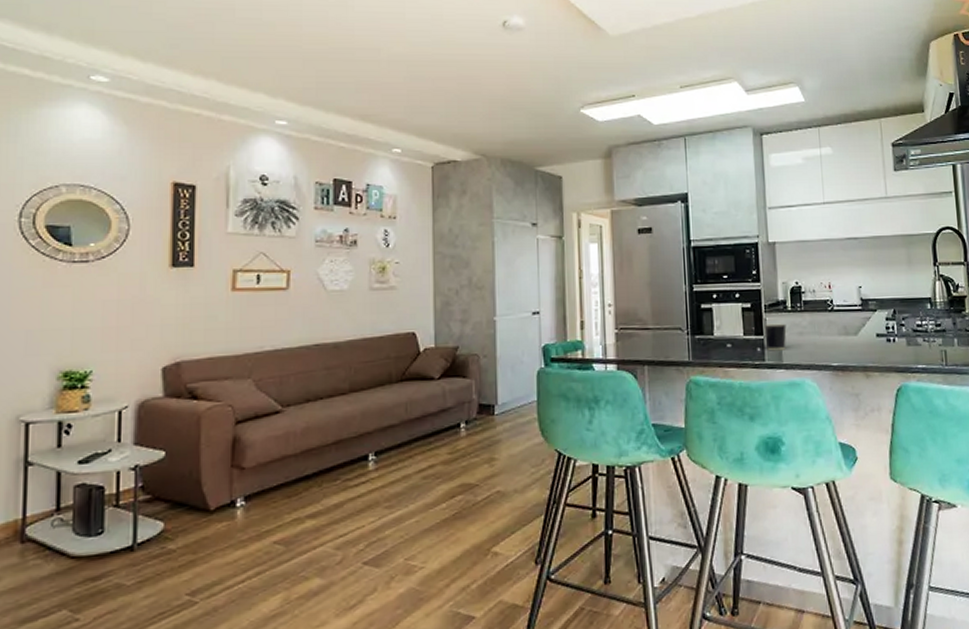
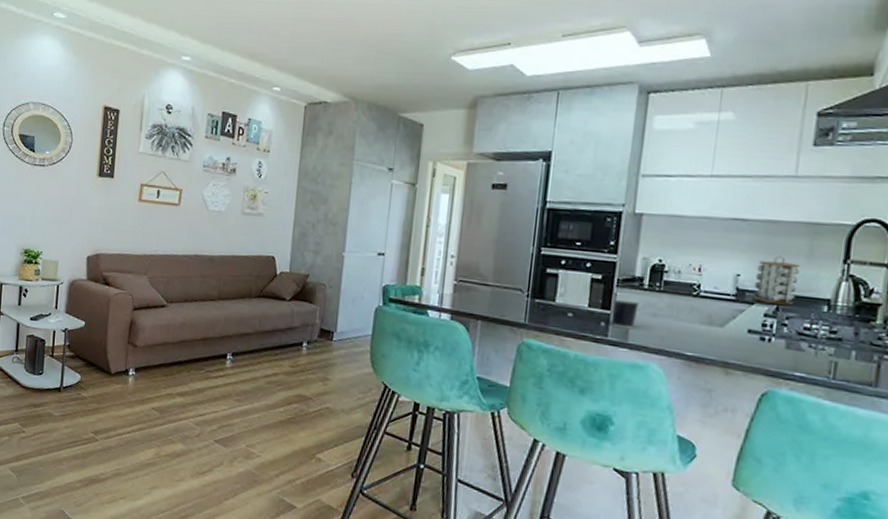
candle: none [82,378,127,408] -> present [35,258,63,282]
spice rack: none [873,266,906,309] -> present [753,255,800,306]

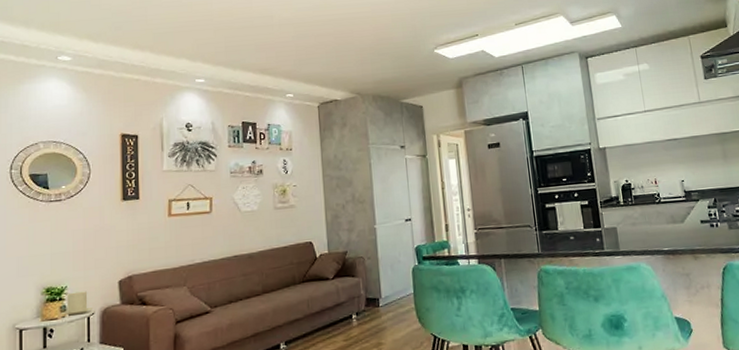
mug: present [611,298,639,330] -> none [601,216,622,241]
spice rack: present [753,255,800,306] -> none [693,161,725,199]

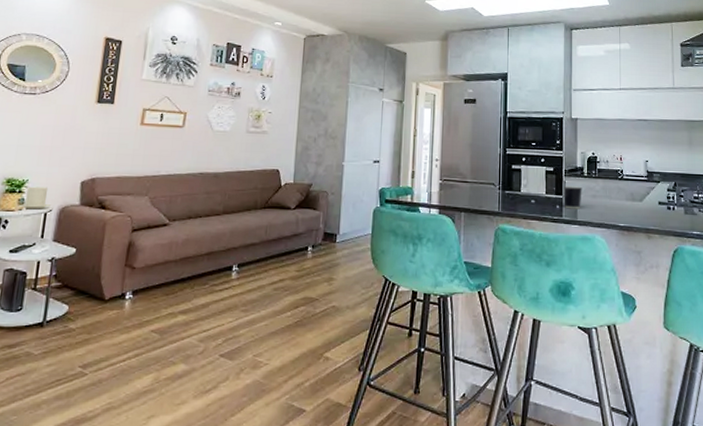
mug: none [601,216,622,241] -> present [563,186,582,209]

